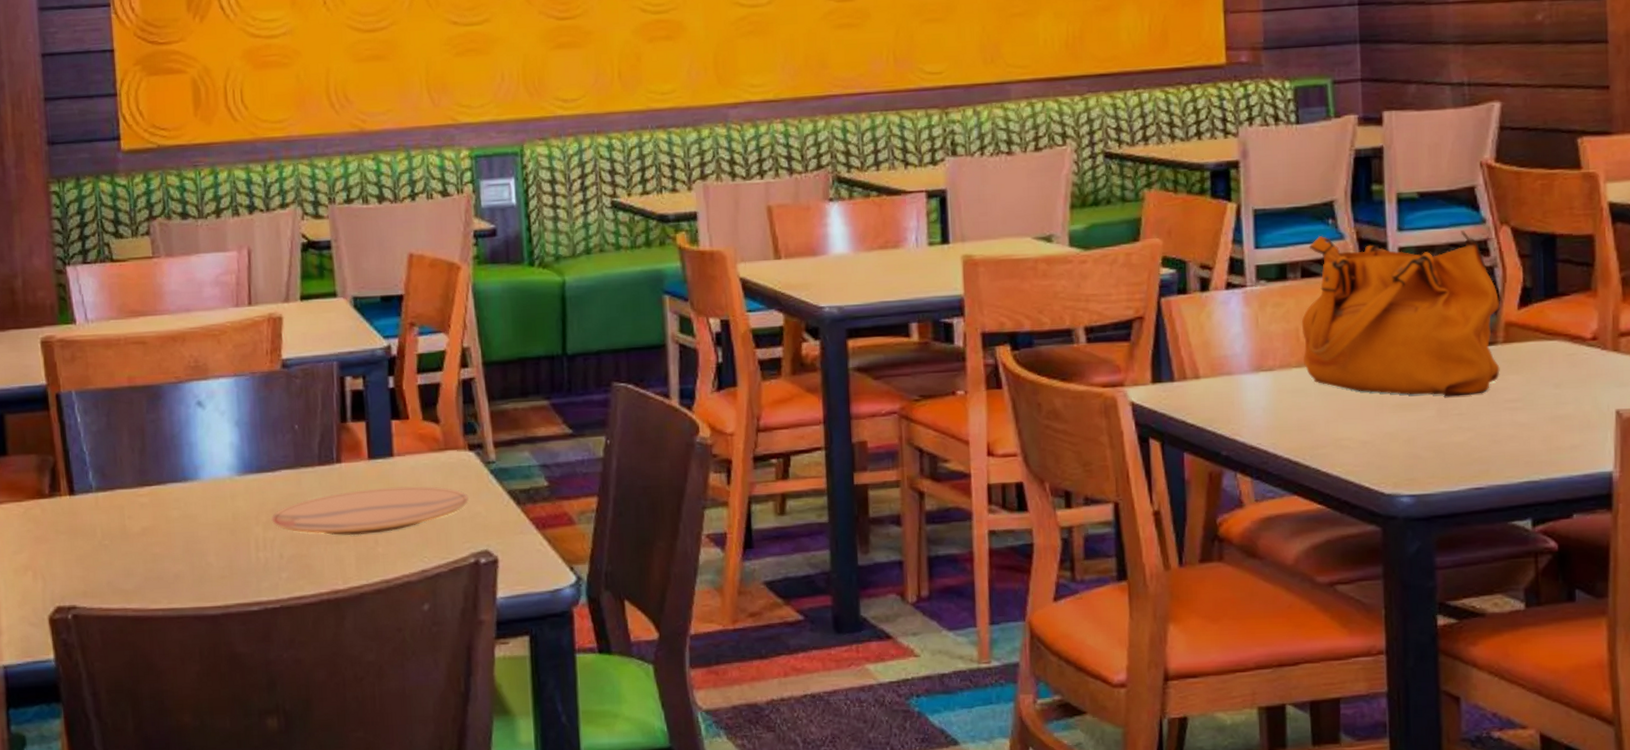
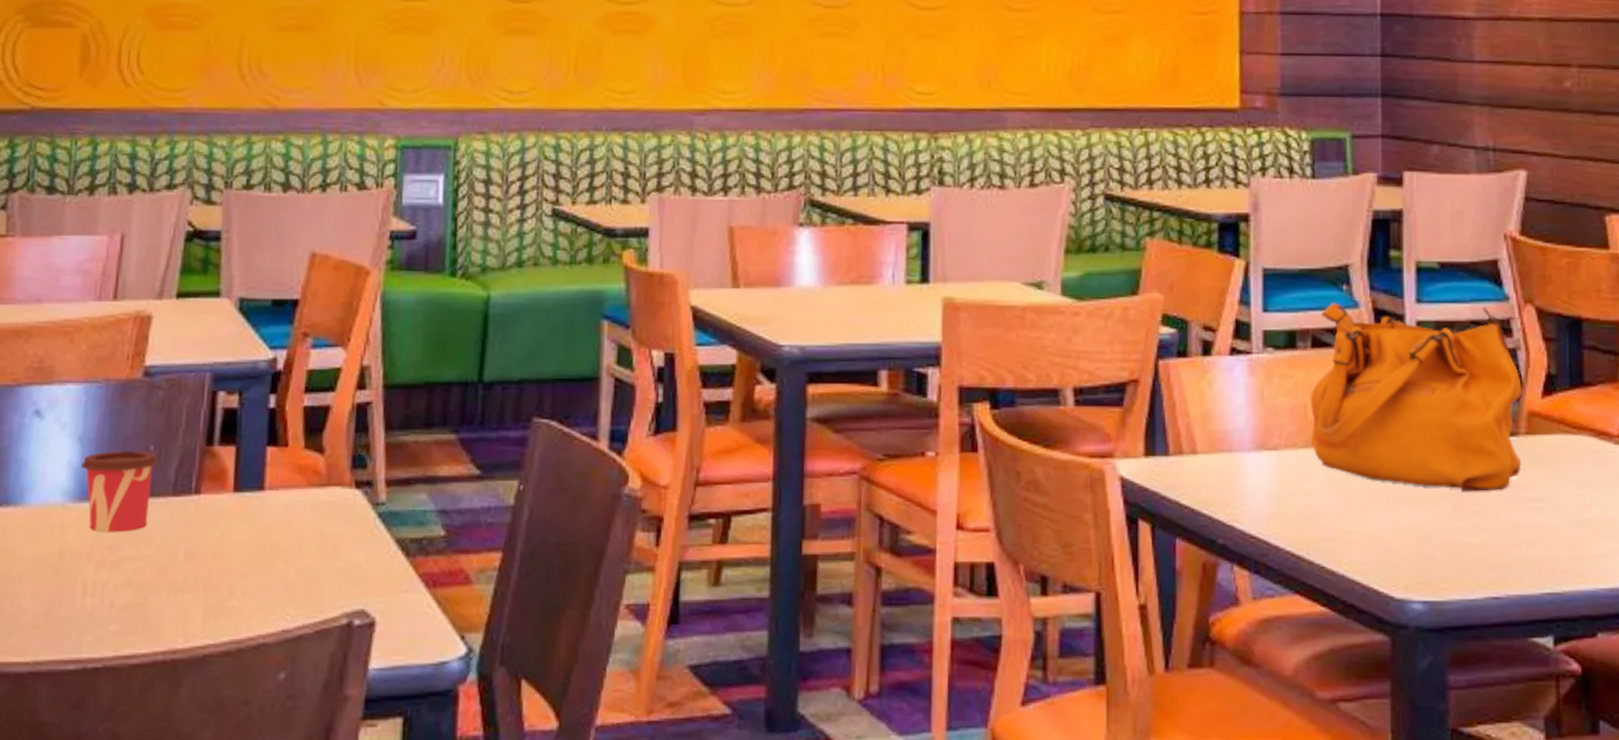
cup: none [240,430,304,499] -> present [80,451,159,533]
plate: present [271,486,469,536] -> none [106,527,349,584]

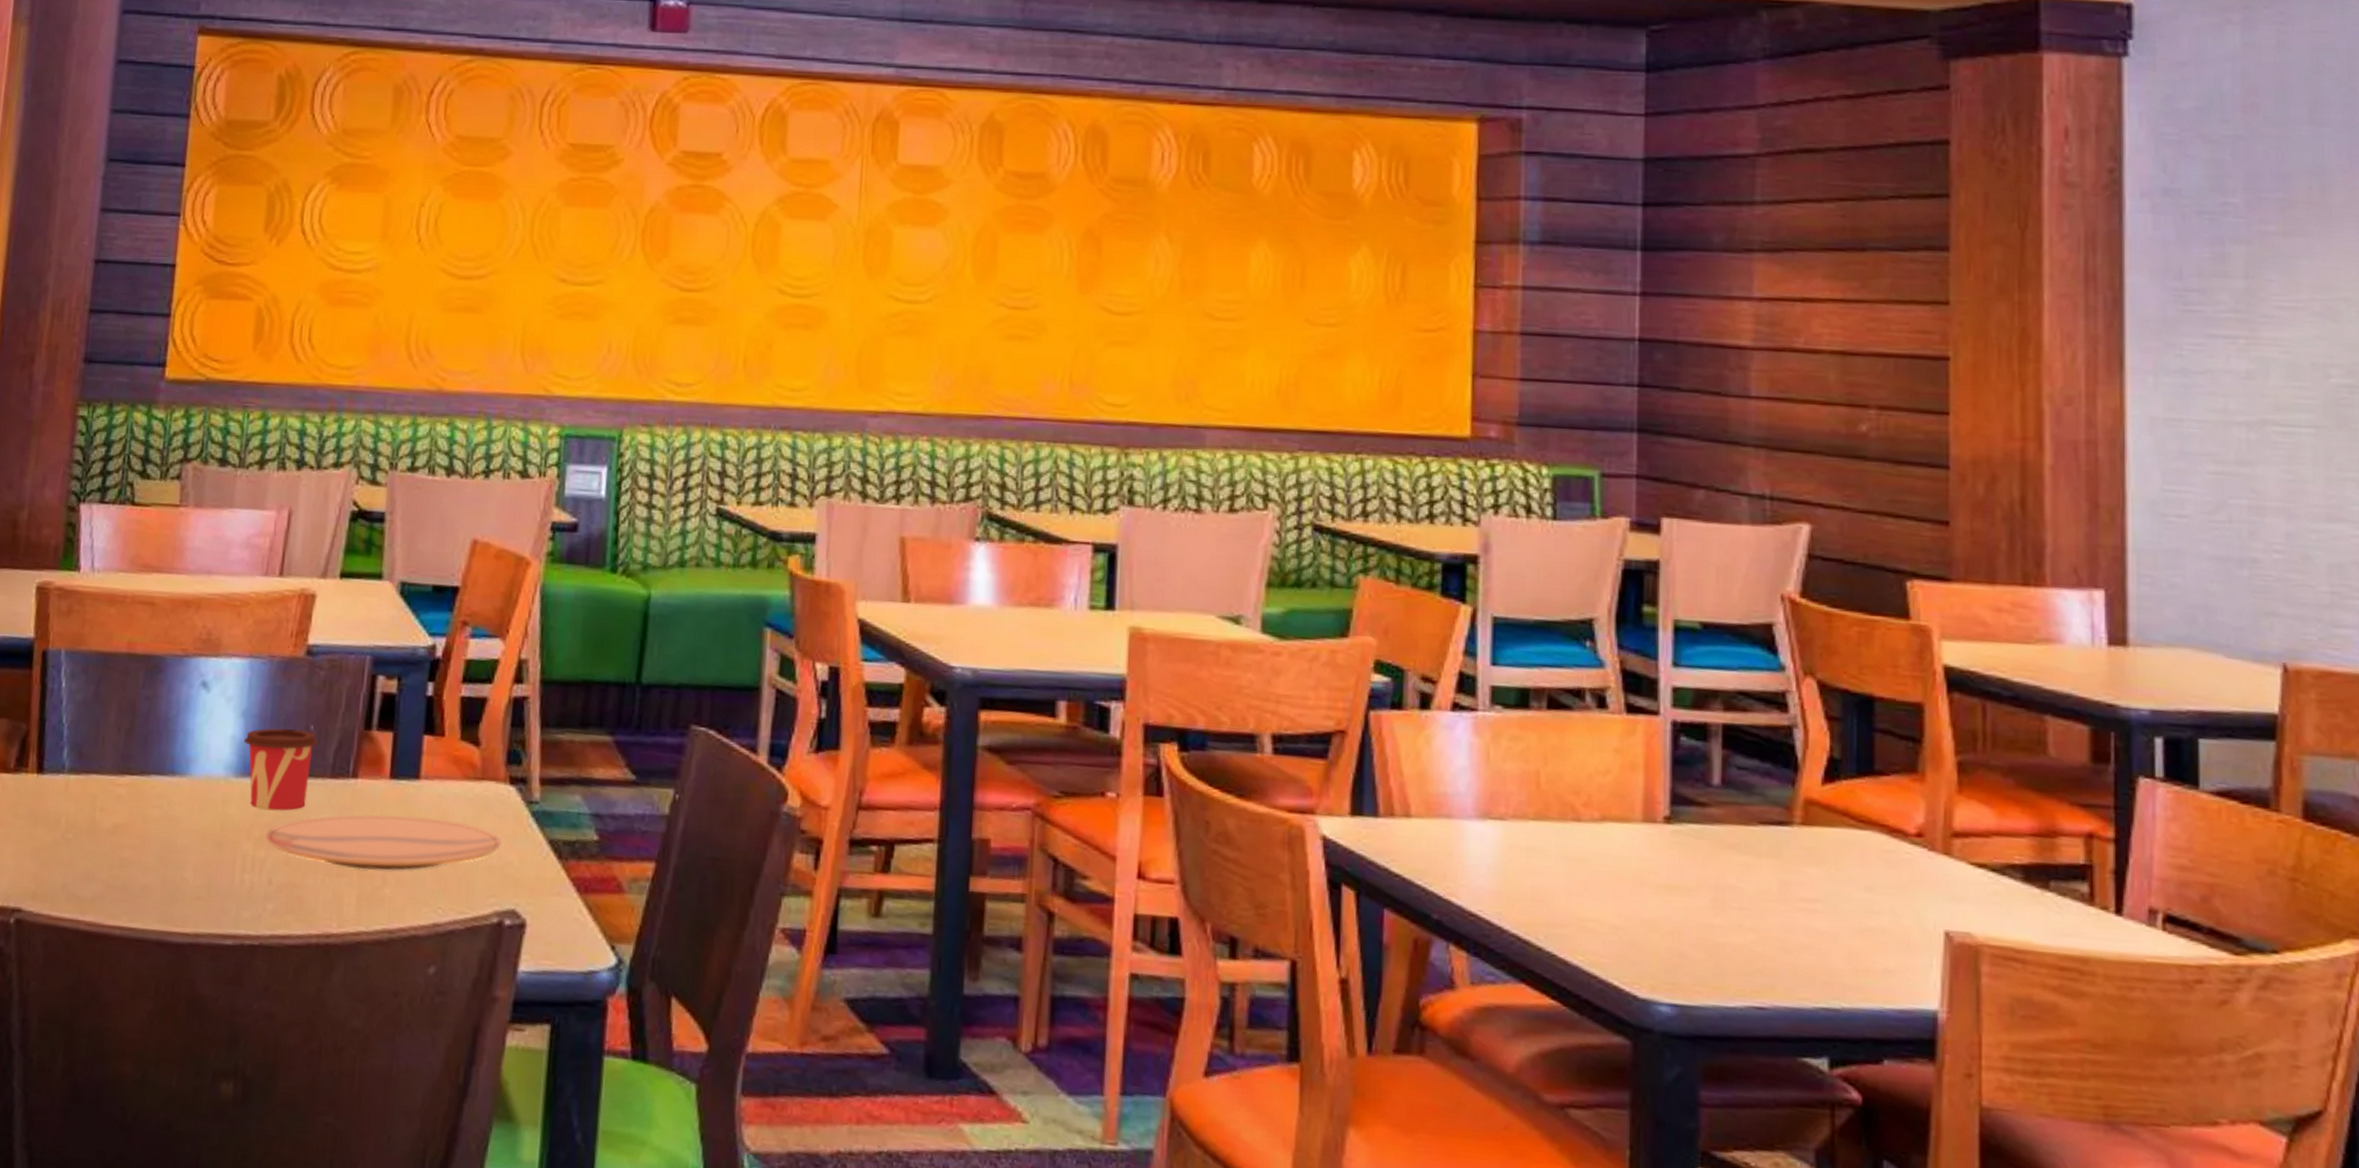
plate: none [106,527,349,584] -> present [265,814,502,870]
handbag: present [1310,303,1523,492] -> none [1543,660,1799,887]

